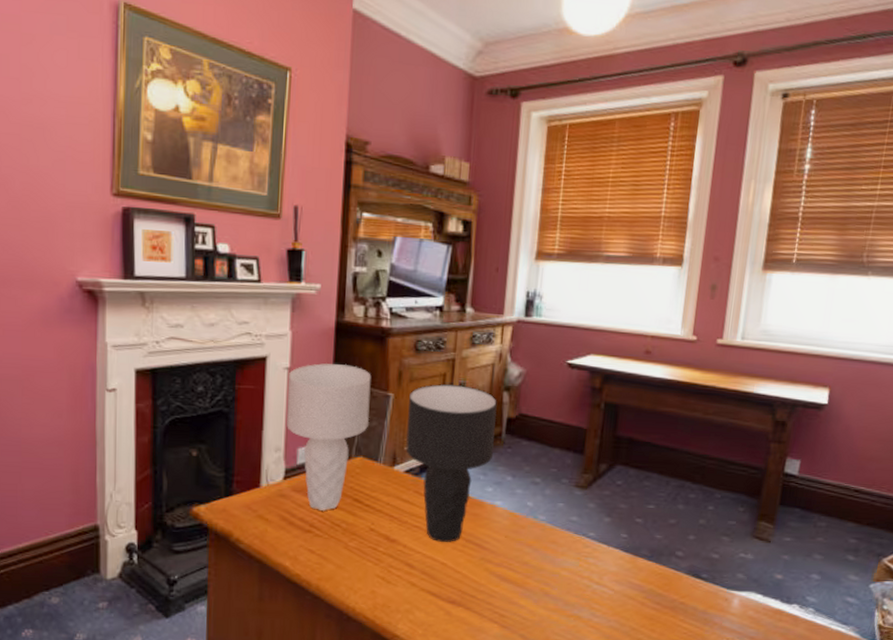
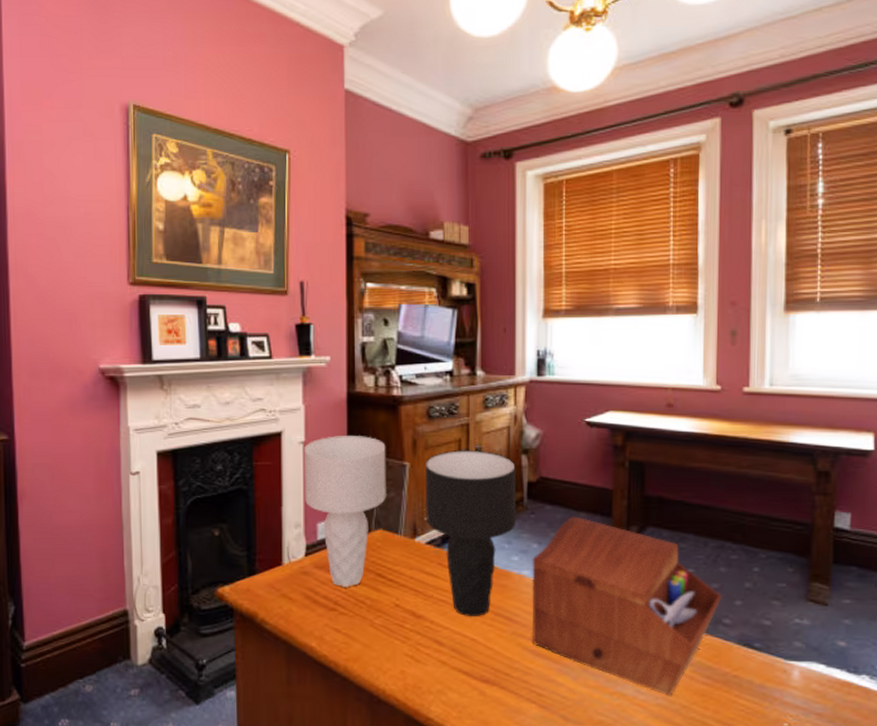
sewing box: none [498,452,677,620] -> present [531,516,721,697]

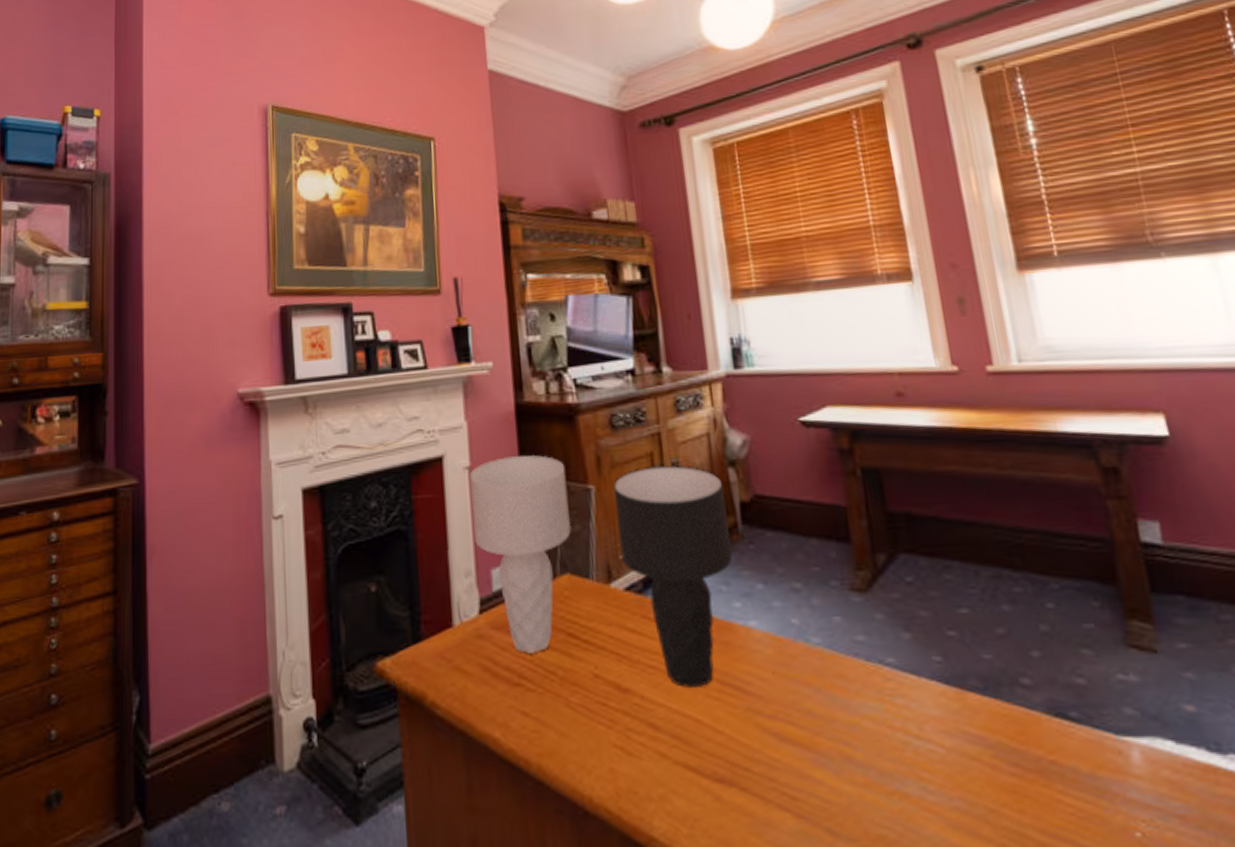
sewing box: present [531,516,721,697] -> none [758,544,1012,796]

